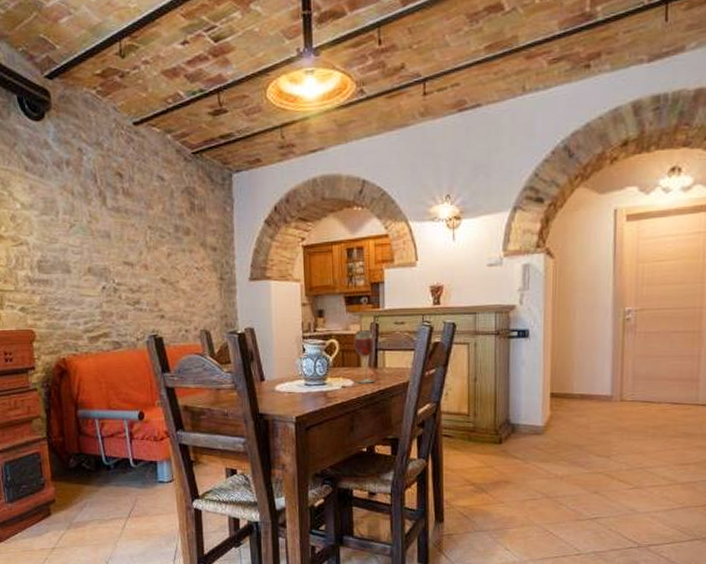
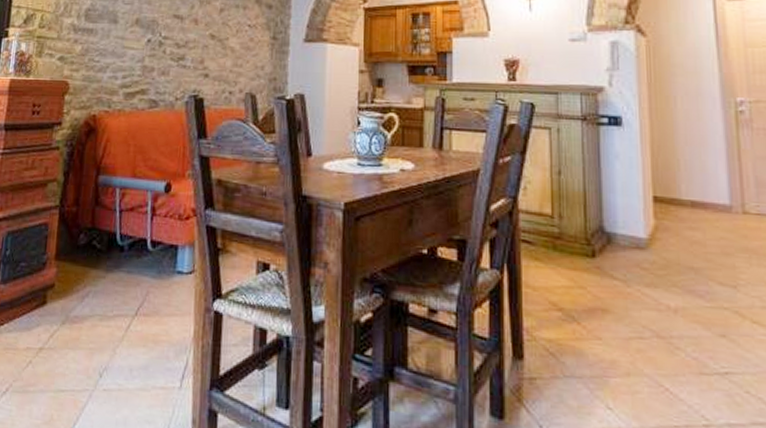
wineglass: present [354,330,375,384] -> none [417,105,440,168]

